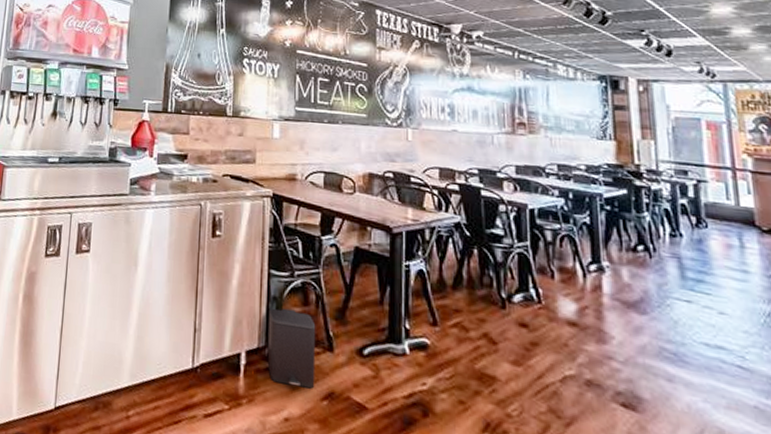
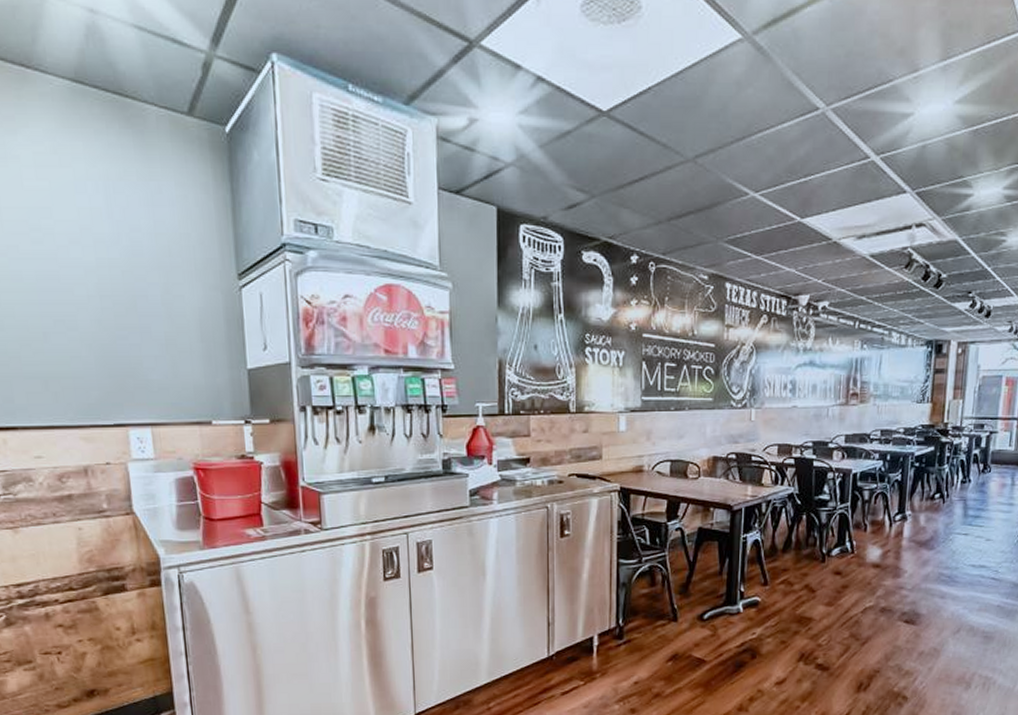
pedal bin: present [267,308,316,389] -> none [618,591,662,655]

